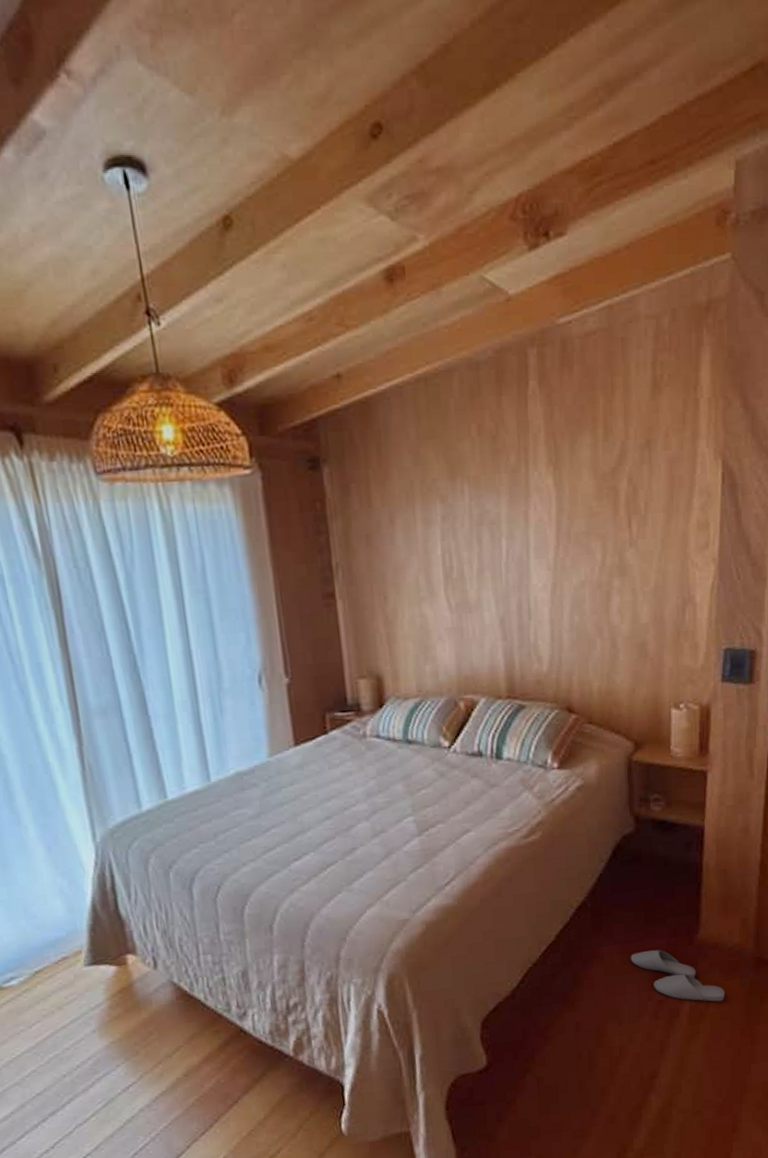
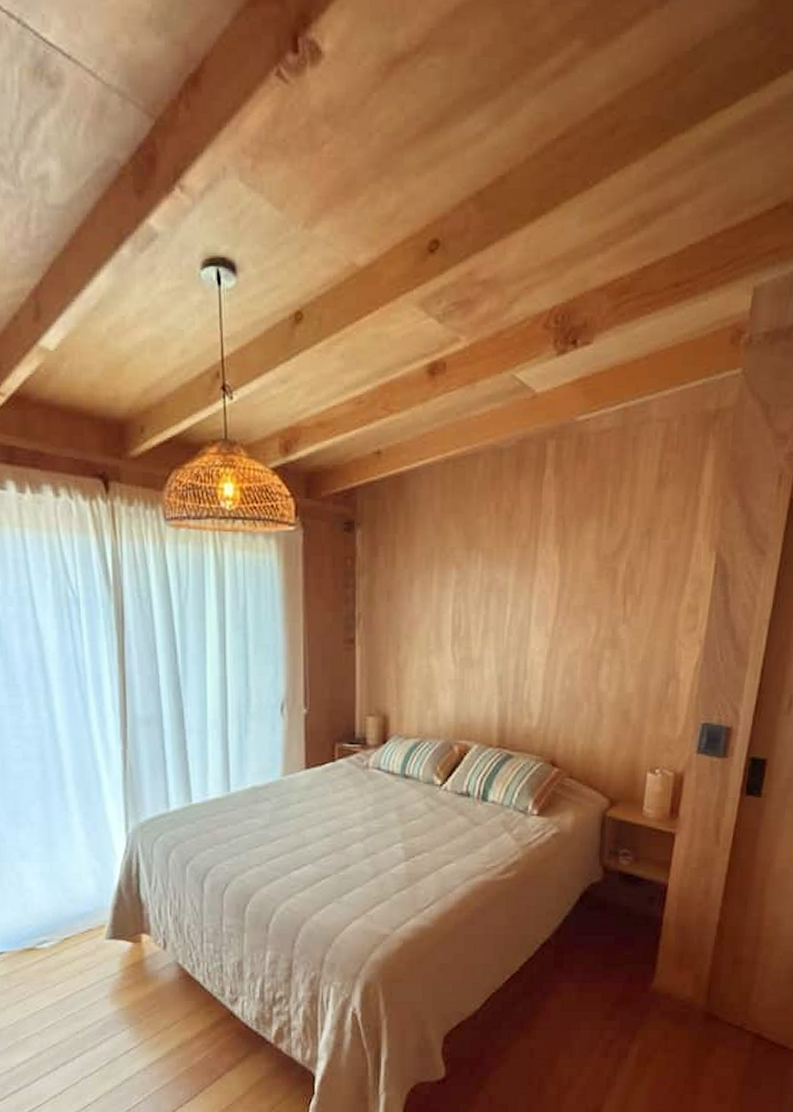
slippers: present [630,949,725,1002] -> none [587,991,673,1049]

